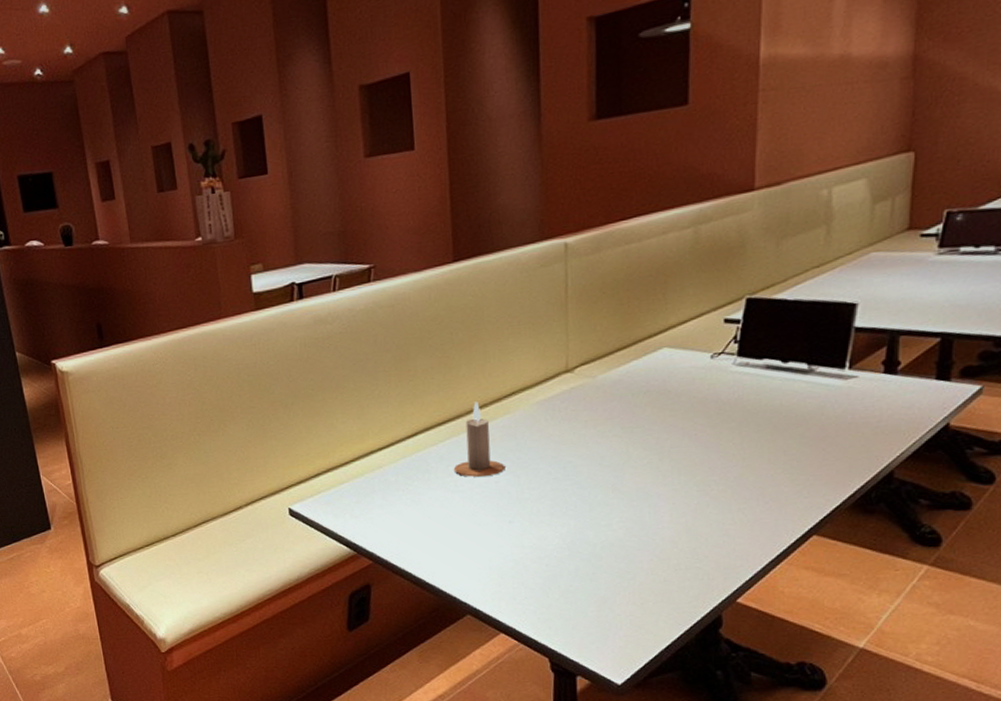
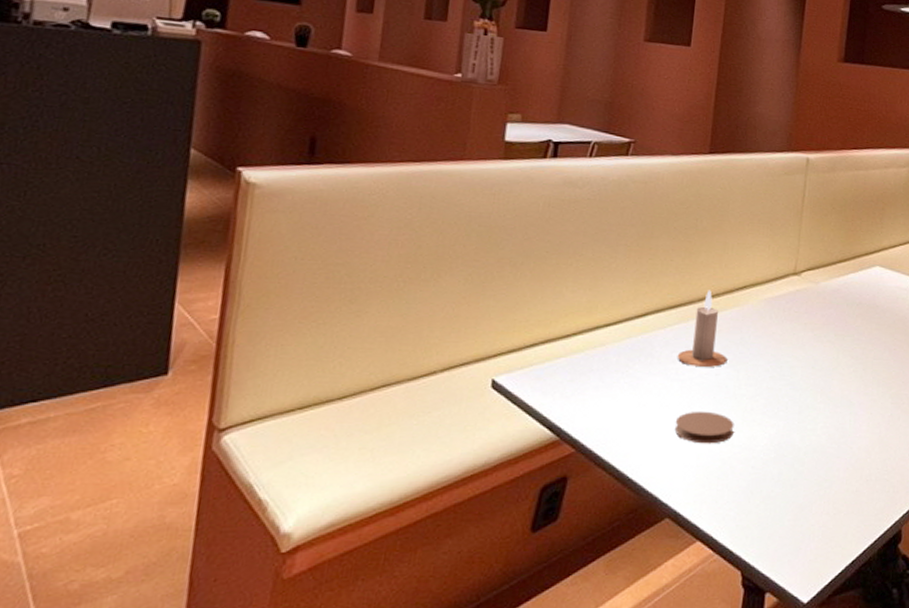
coaster: none [461,517,522,548] -> present [674,411,734,444]

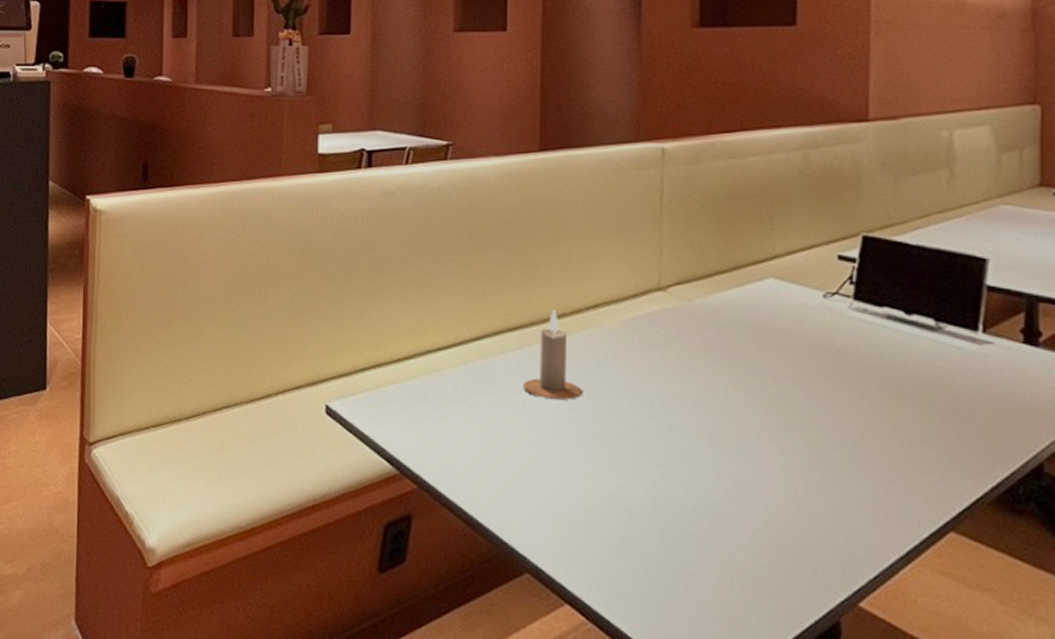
coaster: present [674,411,734,444] -> none [527,450,599,491]

